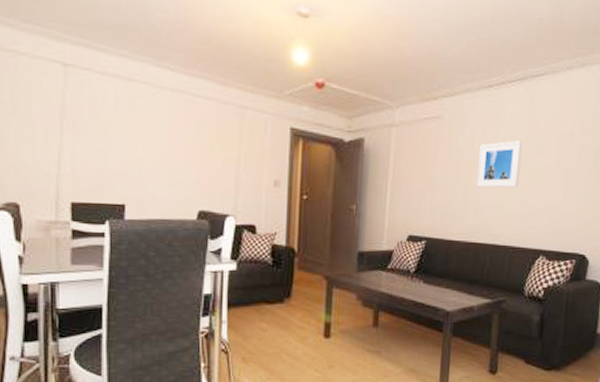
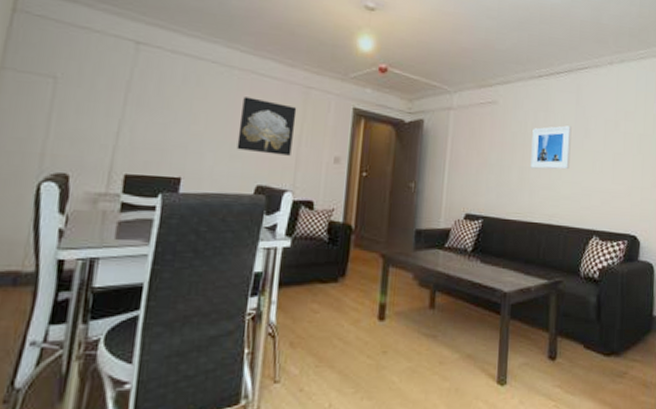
wall art: none [176,119,233,180] -> present [236,97,297,156]

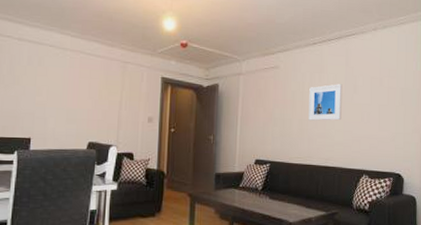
wall art: present [236,97,297,156] -> none [72,72,117,118]

